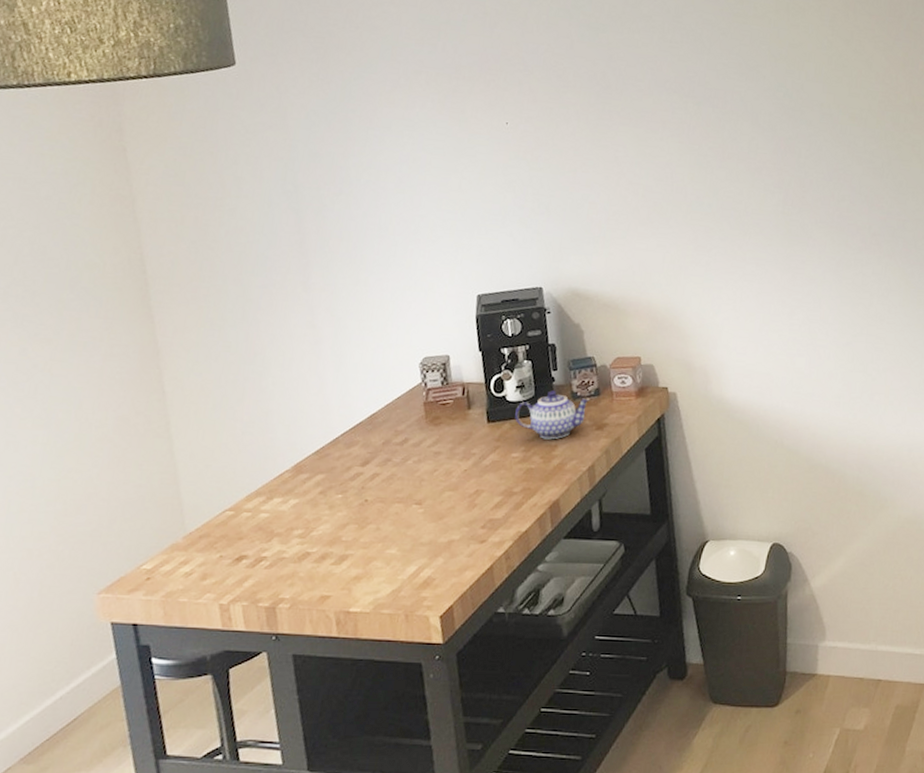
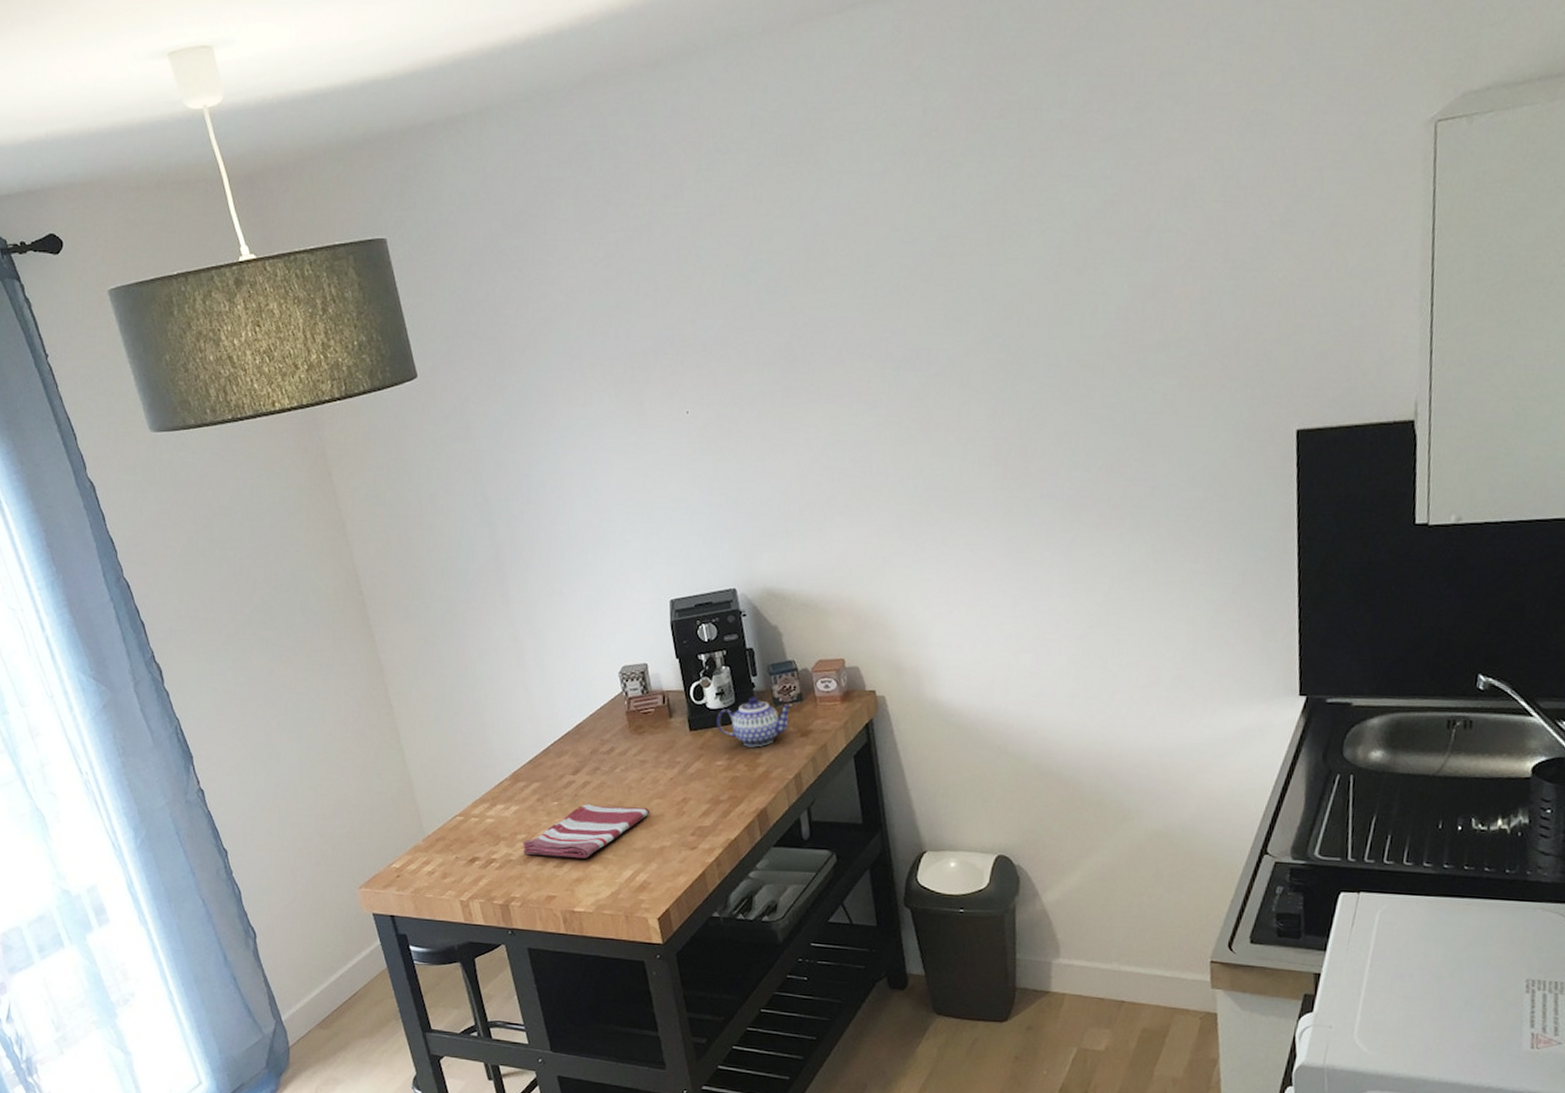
dish towel: none [298,497,441,554] -> present [523,804,651,858]

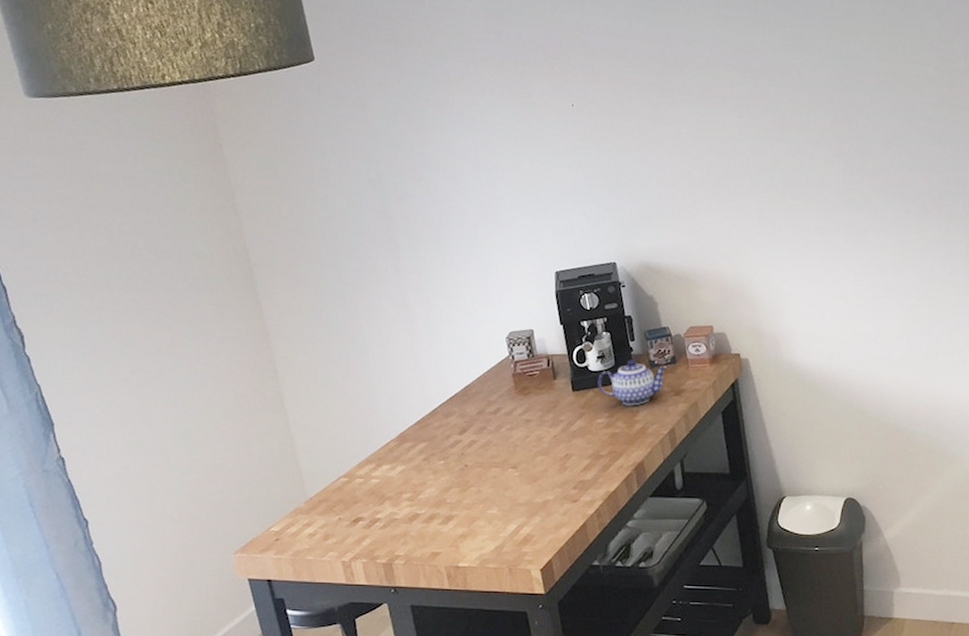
dish towel: present [523,804,651,858] -> none [408,462,535,515]

